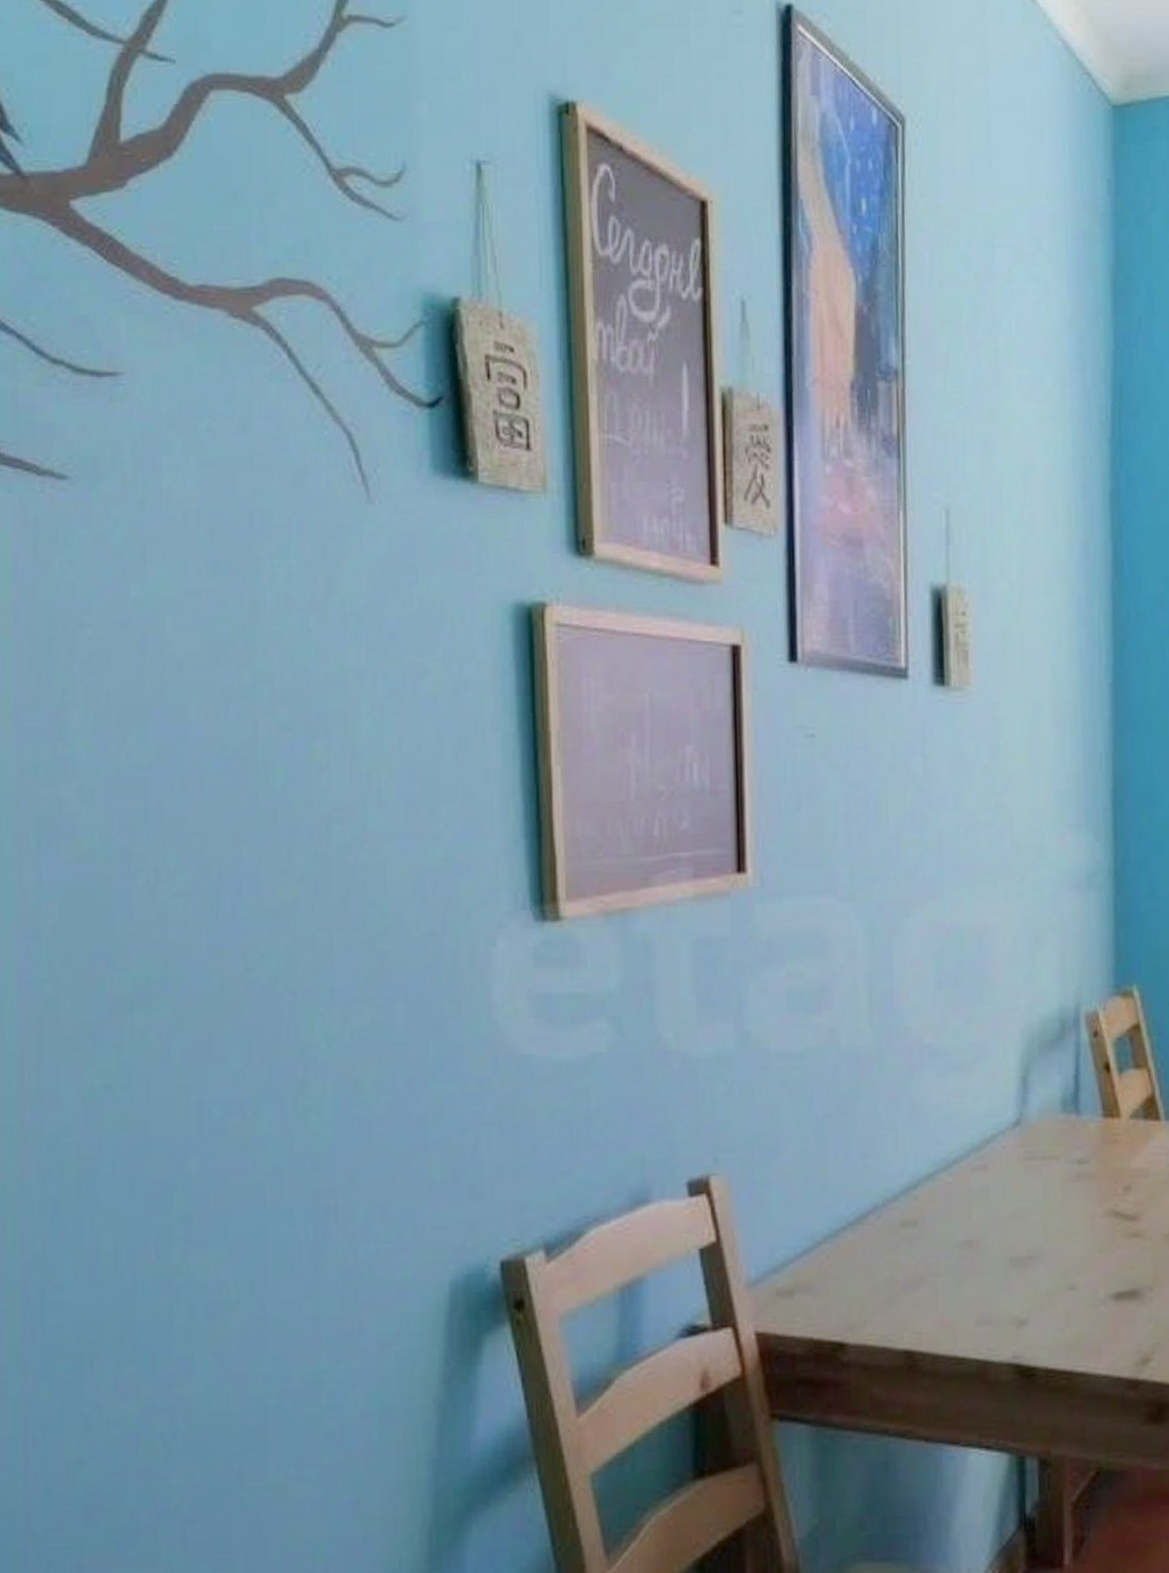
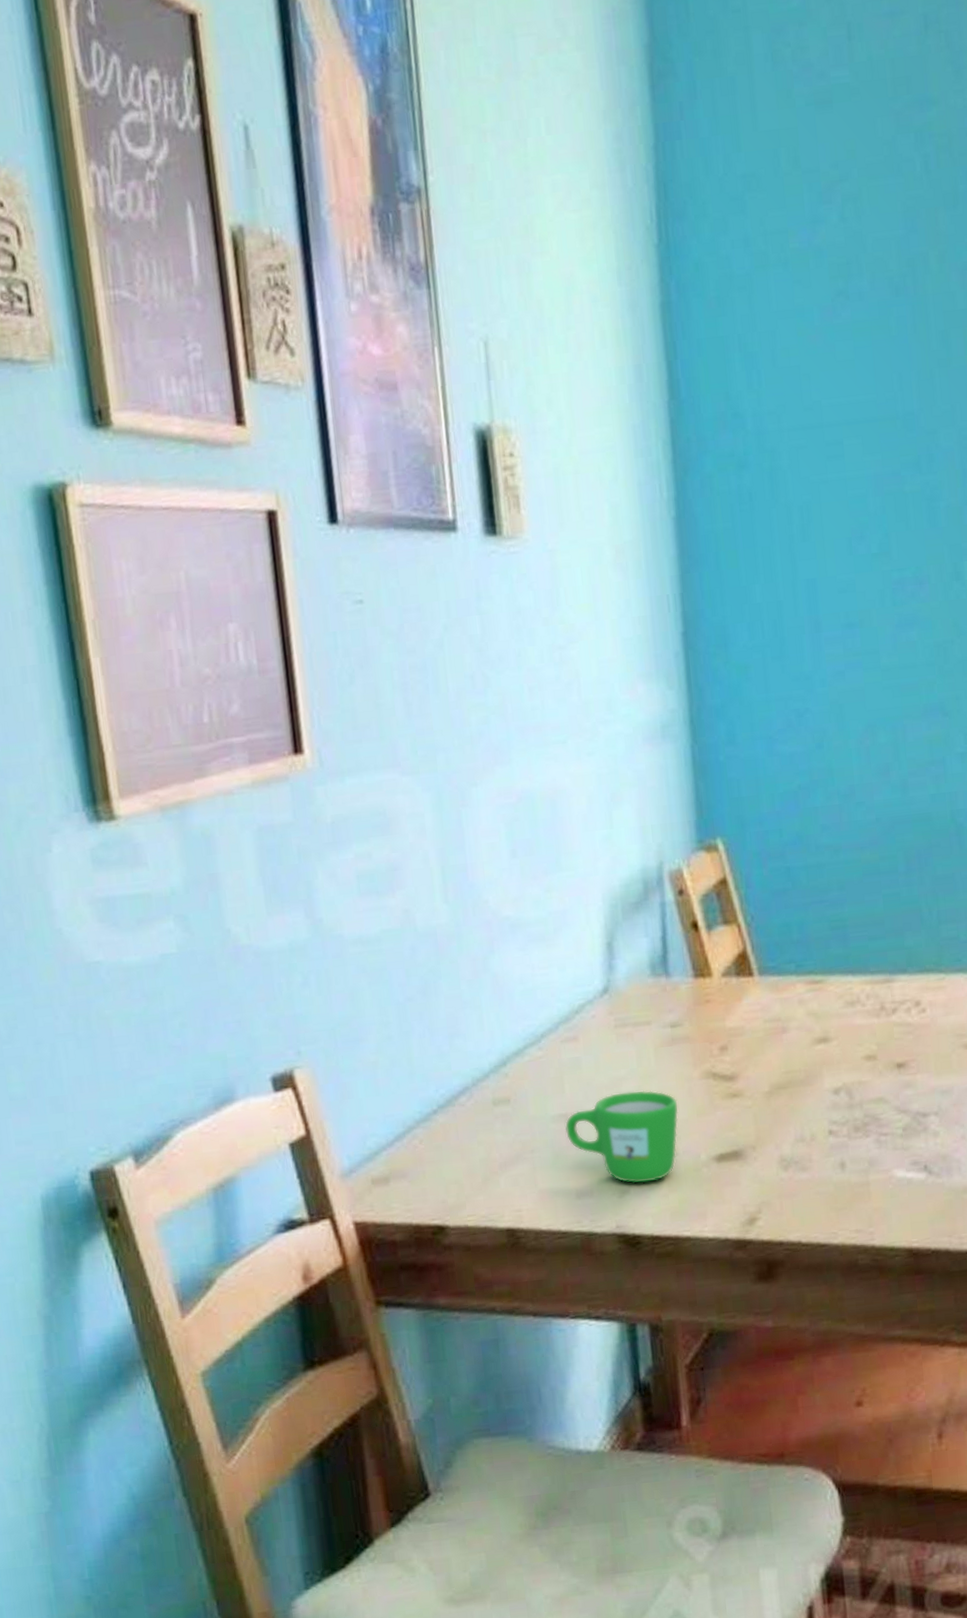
mug: none [970,1223,1080,1315] -> present [565,1090,679,1184]

